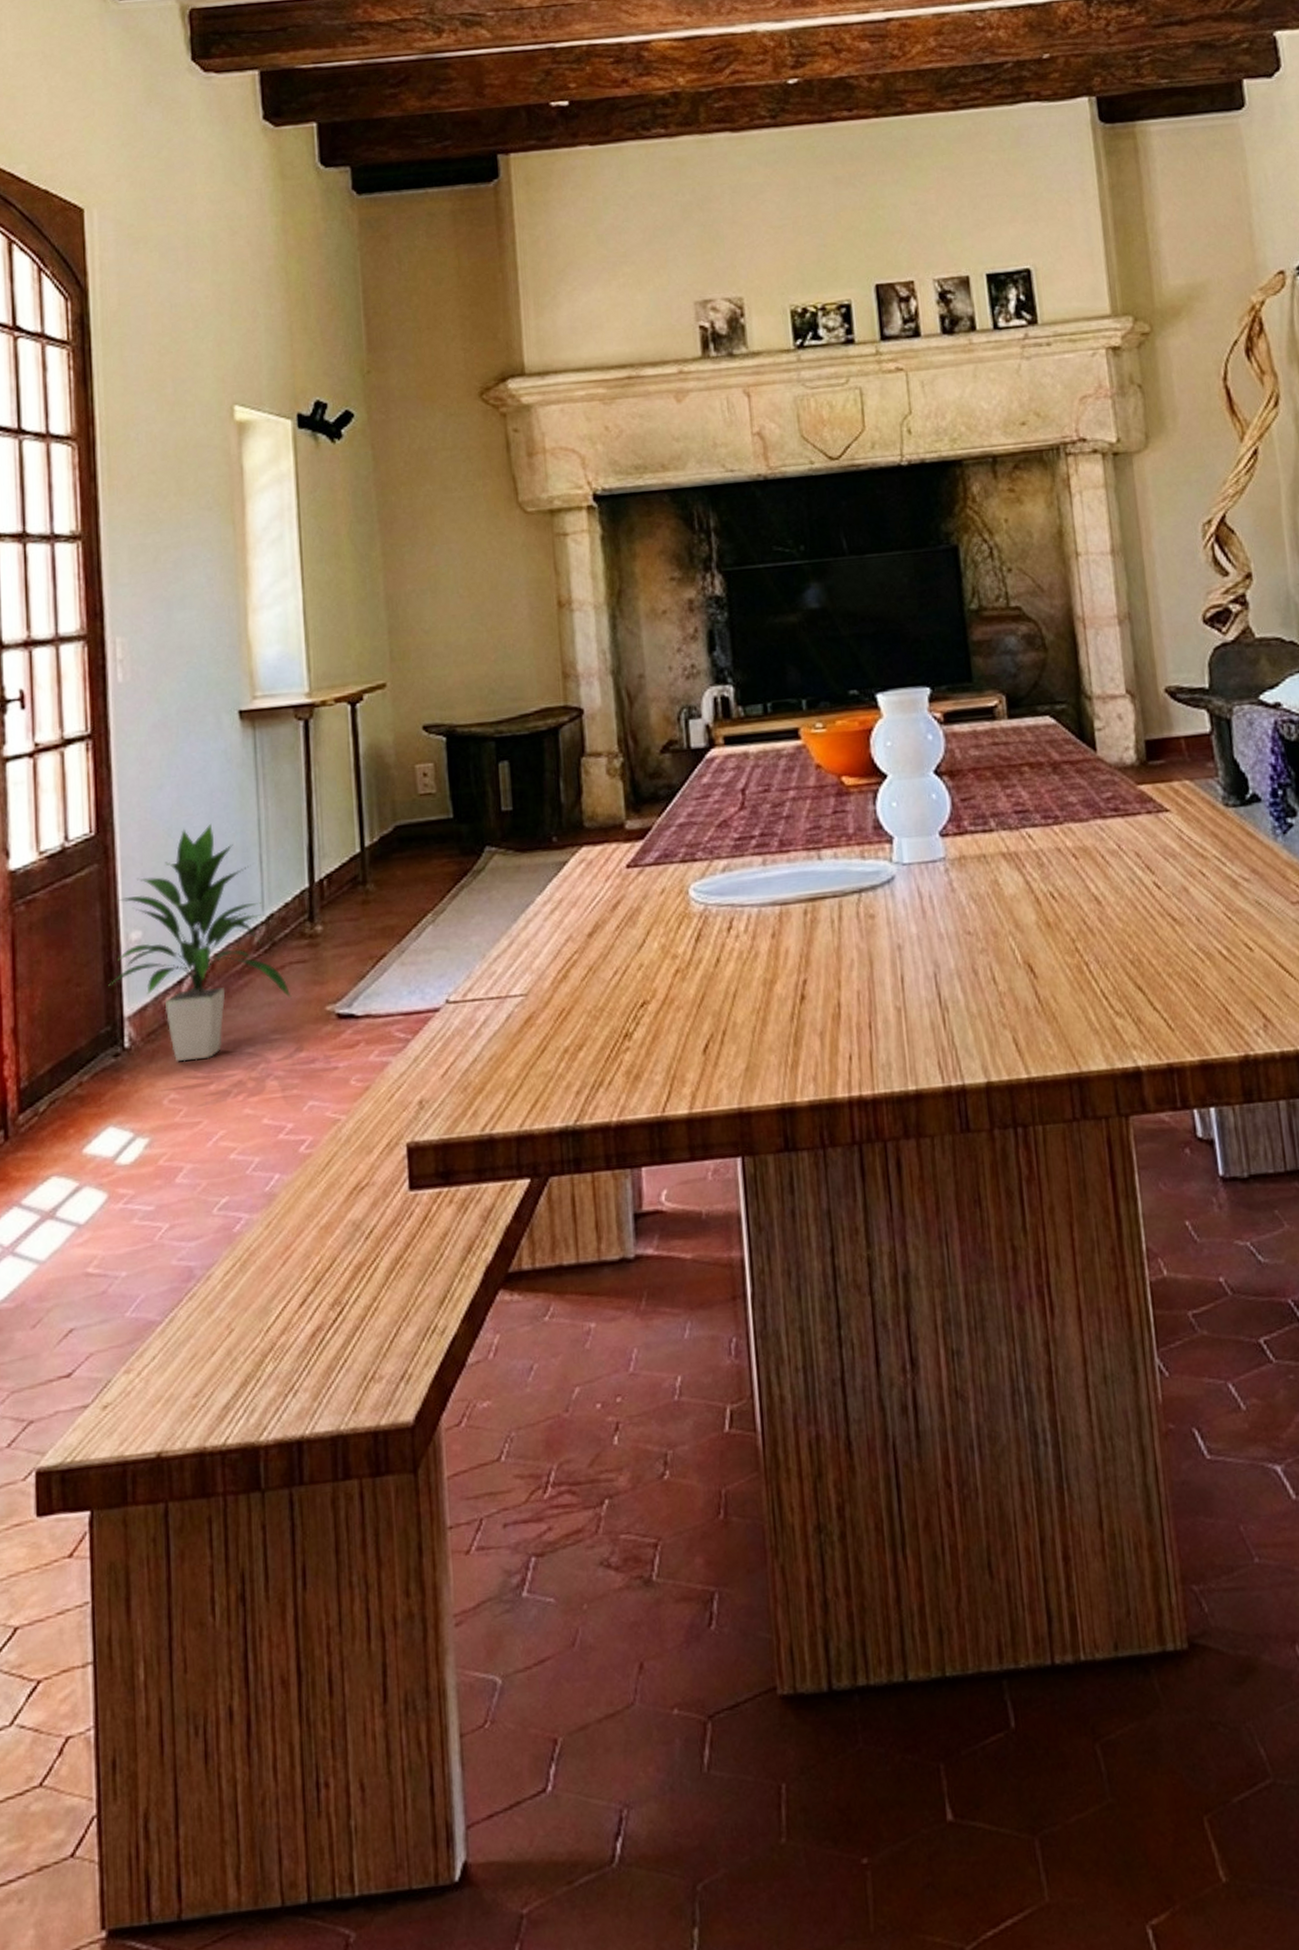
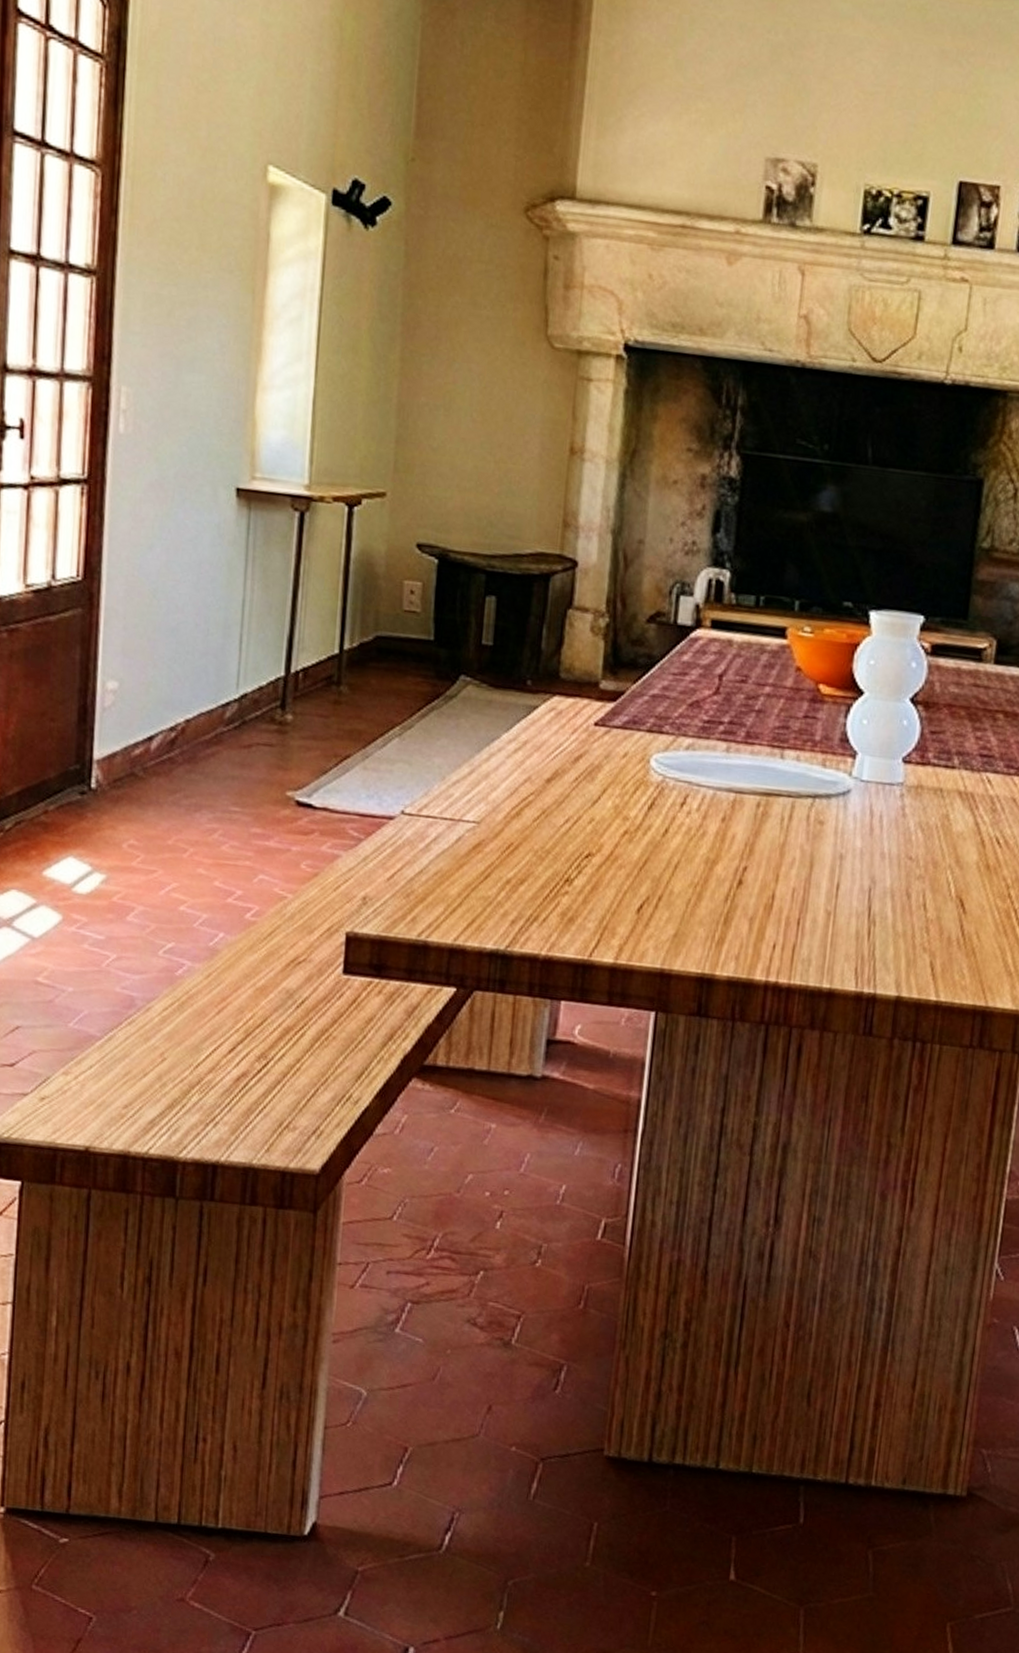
indoor plant: present [108,823,292,1062] -> none [81,593,255,815]

